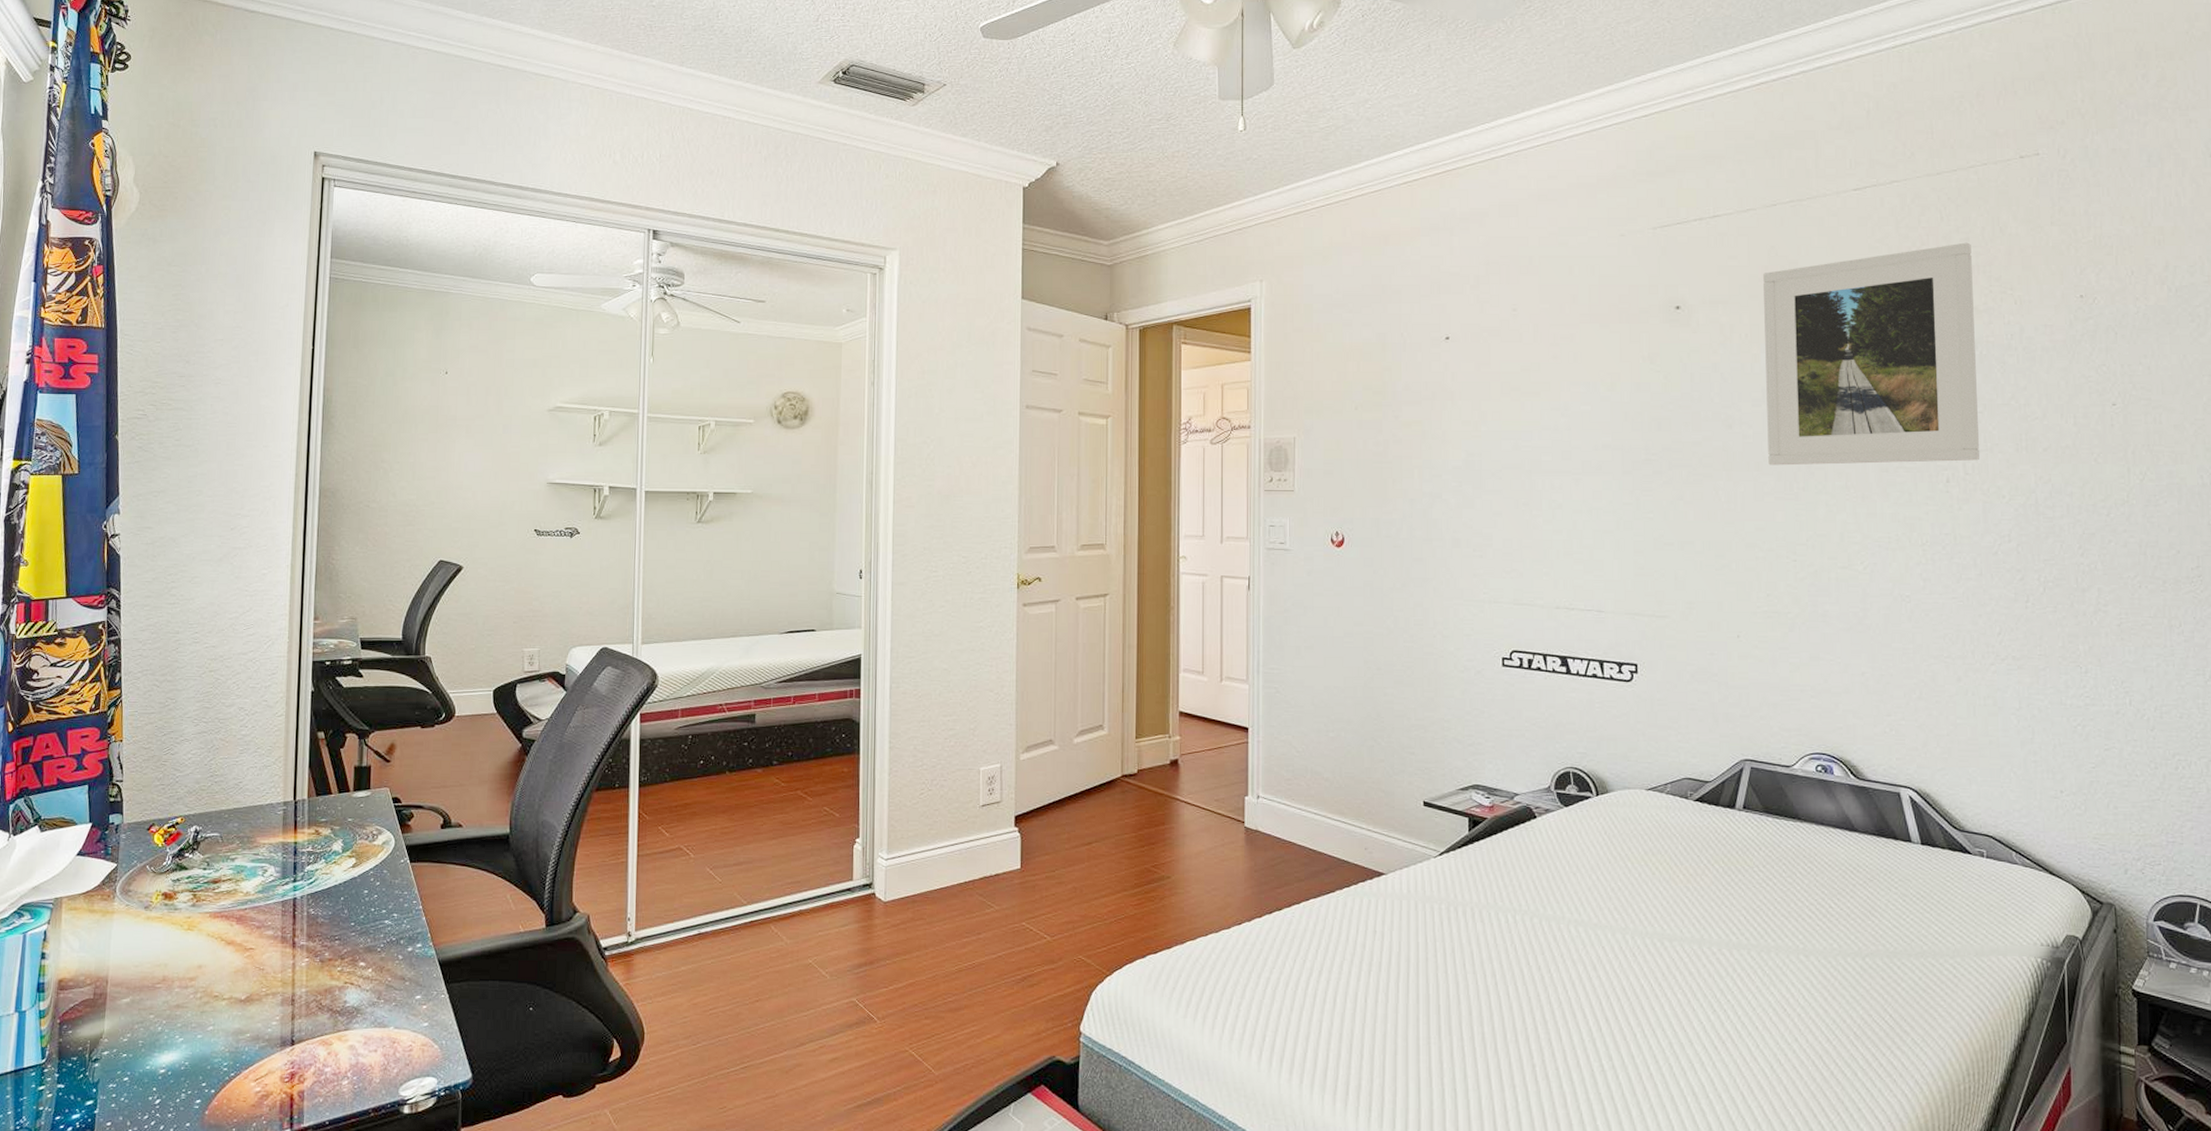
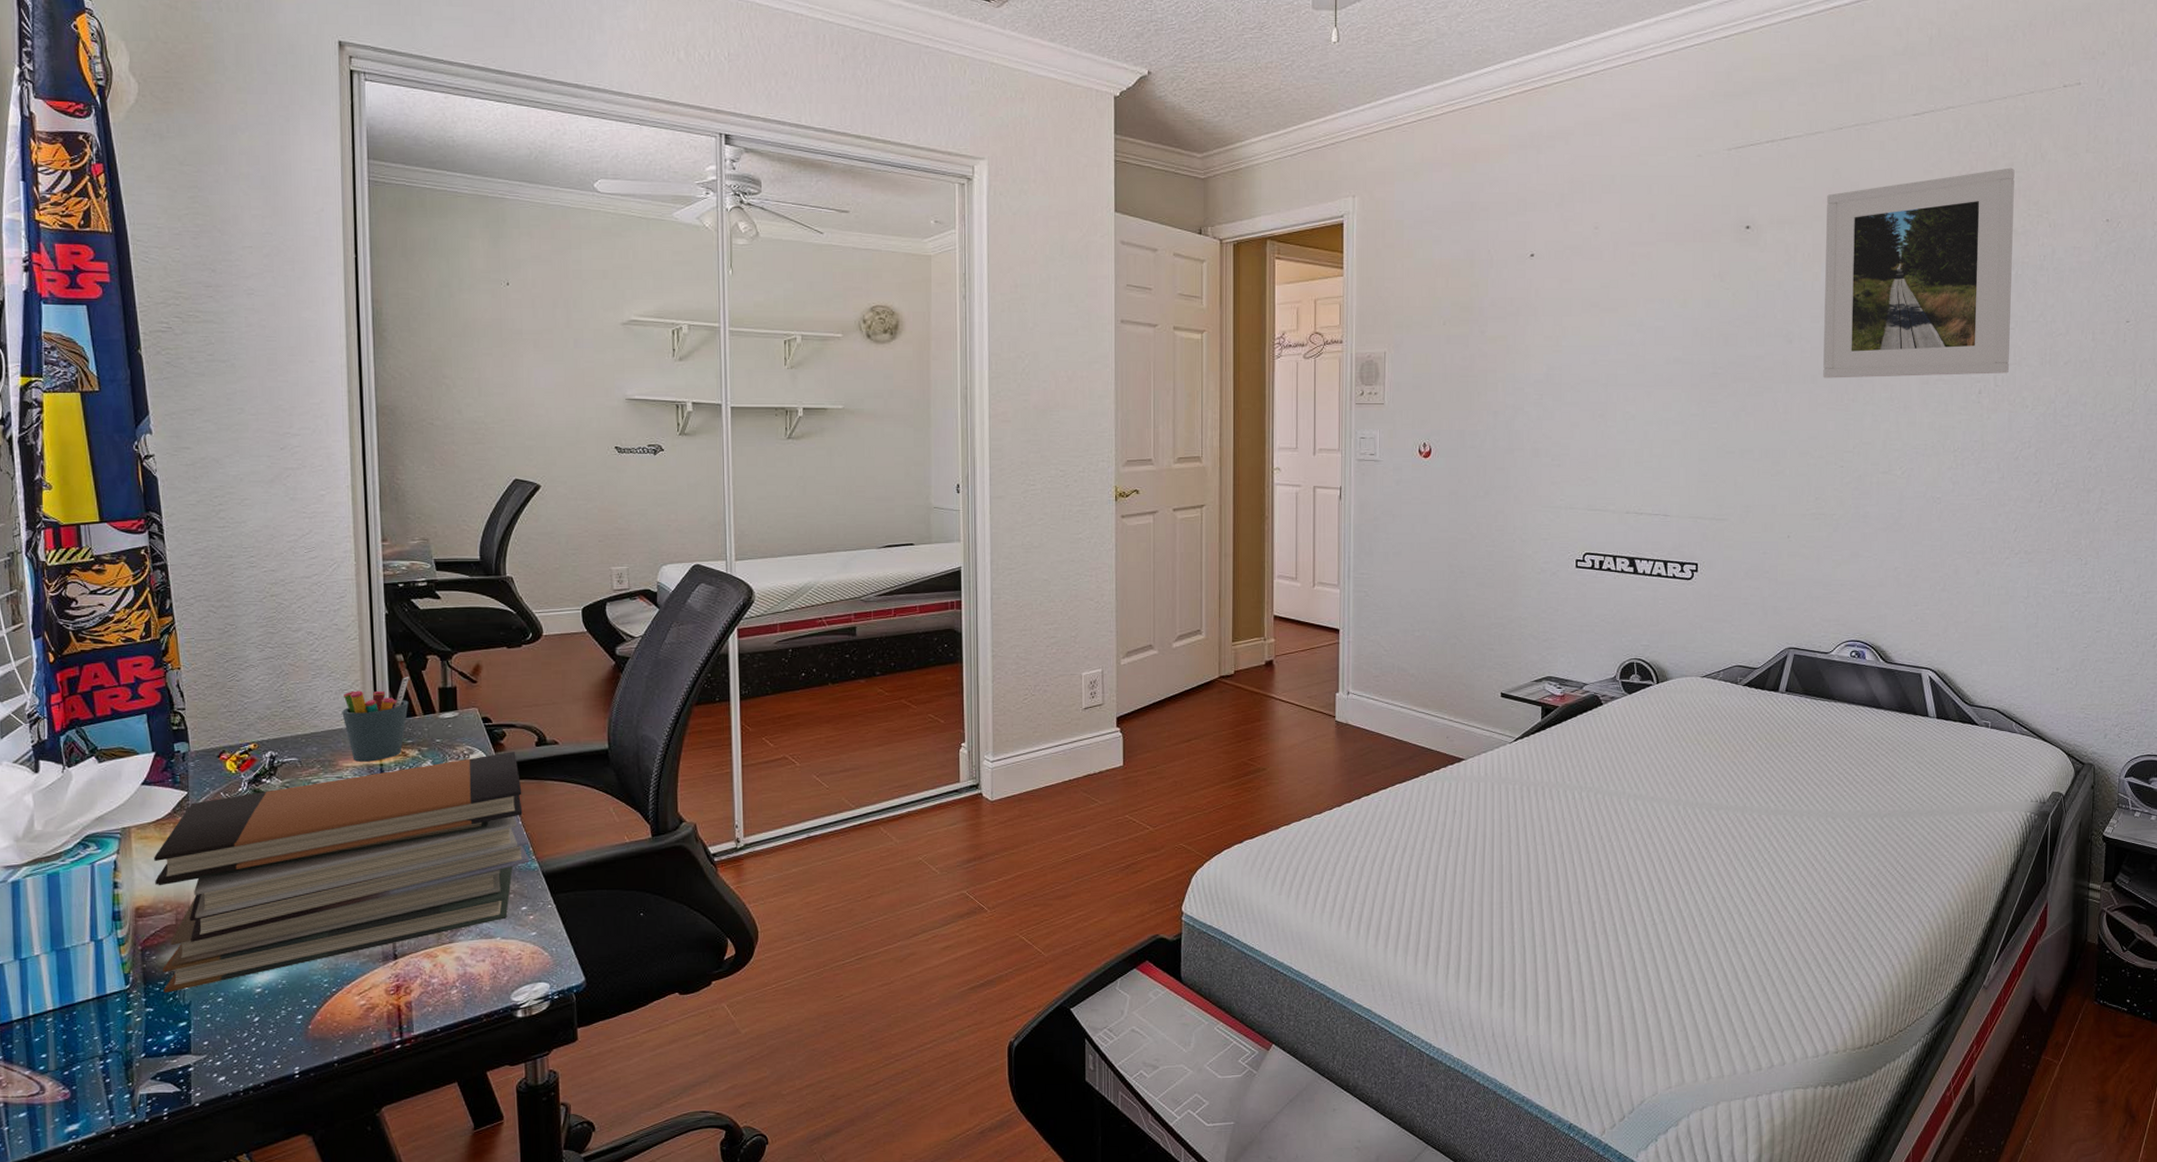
book stack: none [75,833,428,1069] -> present [154,752,530,993]
pen holder: none [263,754,328,839] -> present [342,677,409,762]

